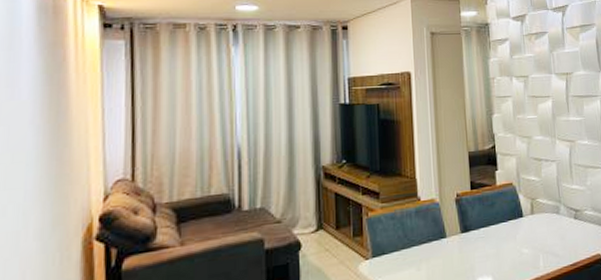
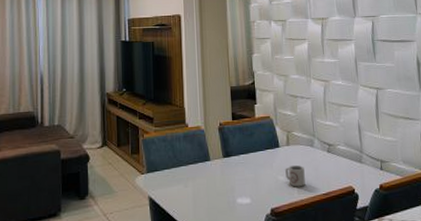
cup: none [530,235,552,260] -> present [285,164,306,187]

